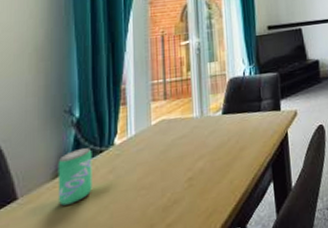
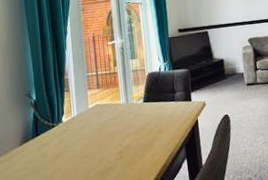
beverage can: present [58,148,92,206] -> none [23,123,49,165]

